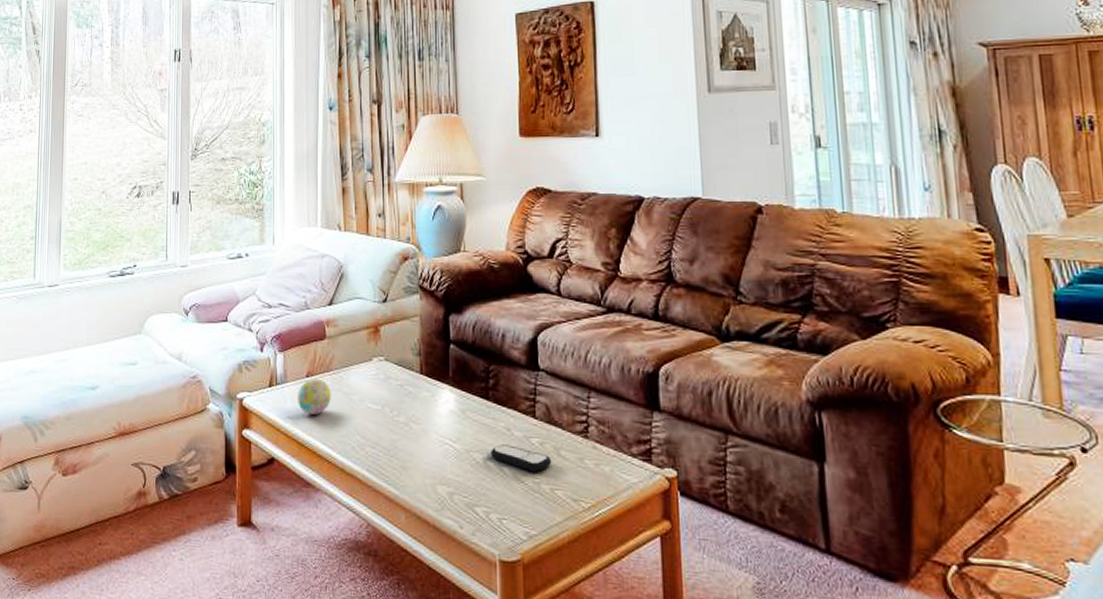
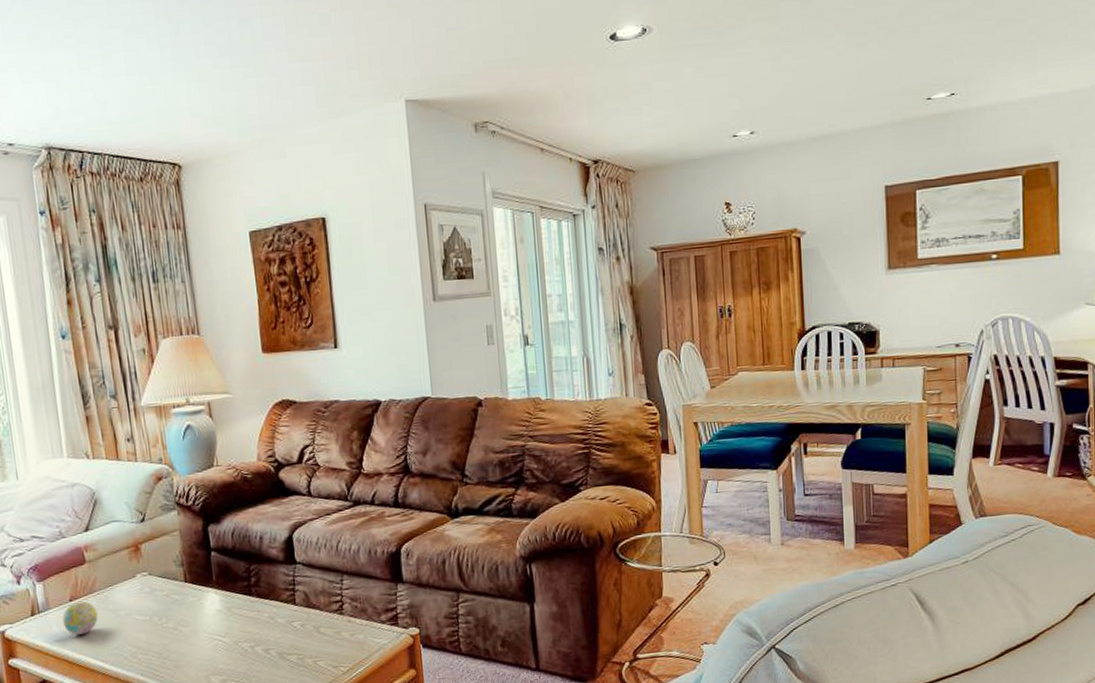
remote control: present [491,444,552,472] -> none [257,631,313,650]

